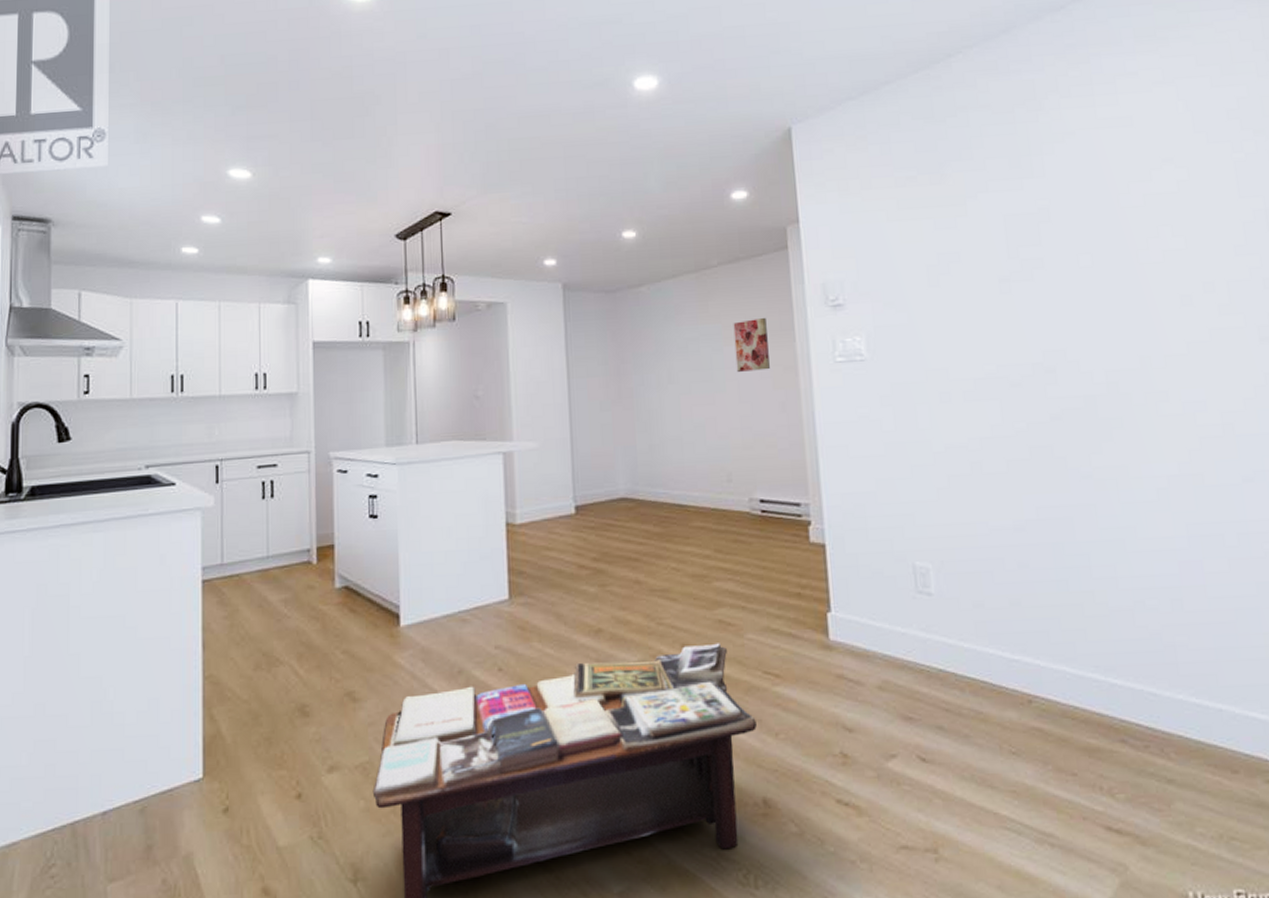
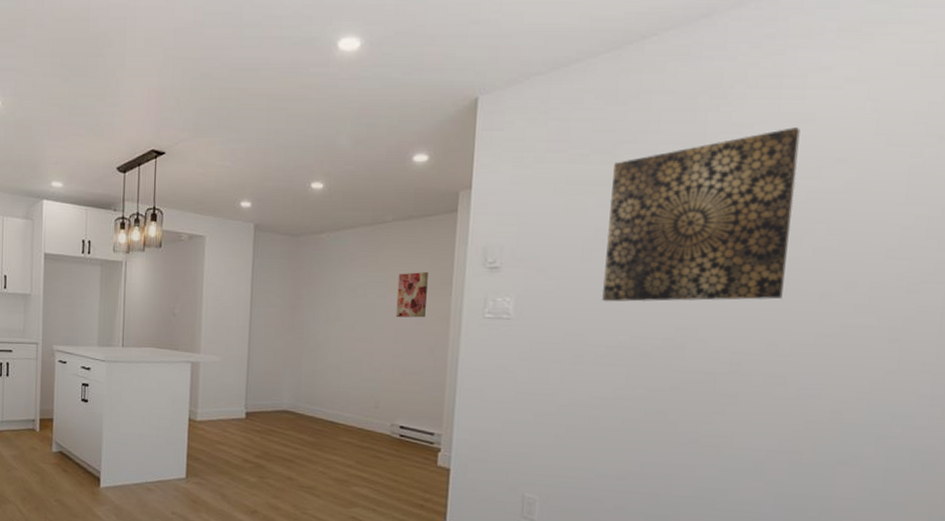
wall art: none [944,132,1144,331] -> present [601,127,800,302]

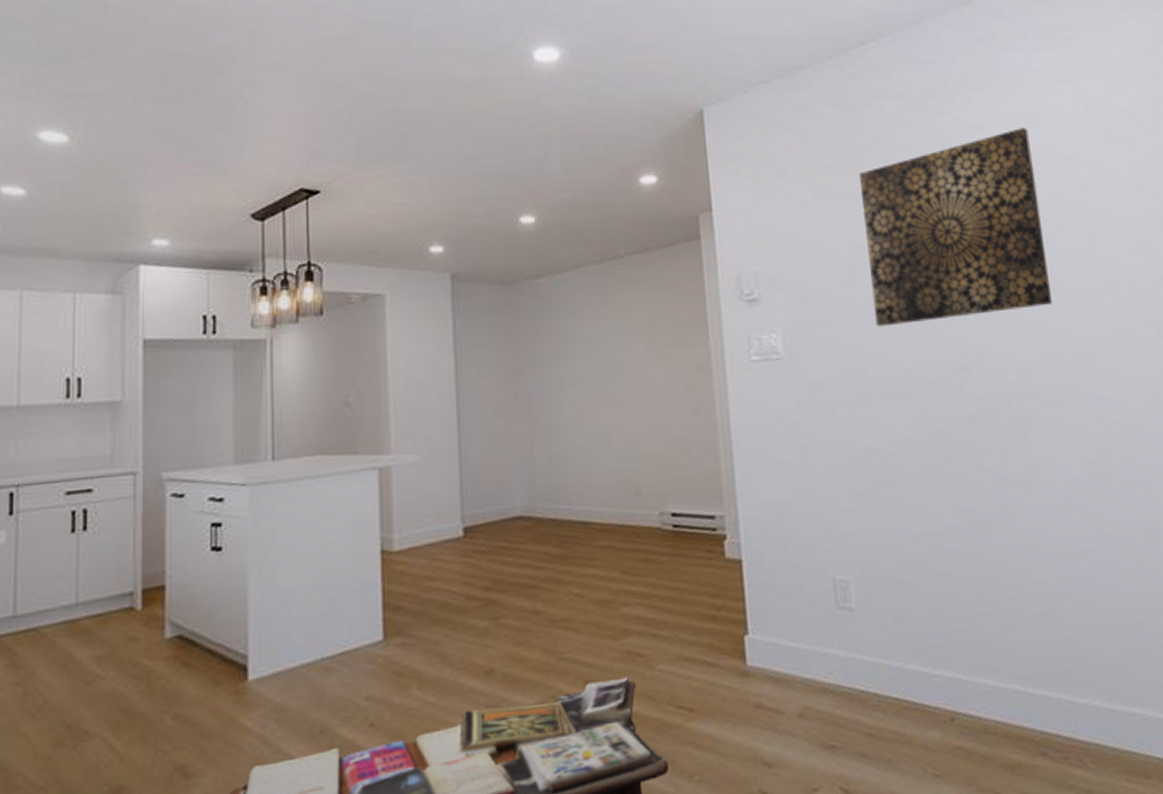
wall art: present [395,271,428,318] -> none [642,312,682,372]

